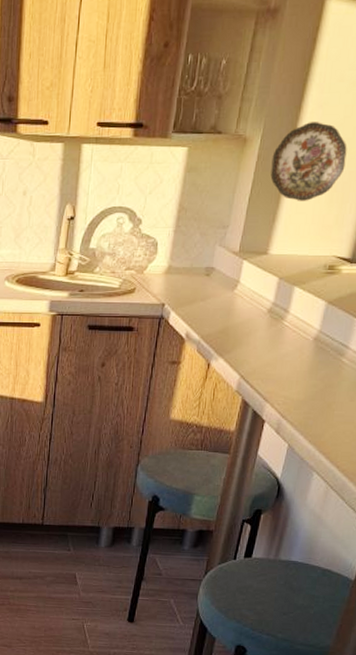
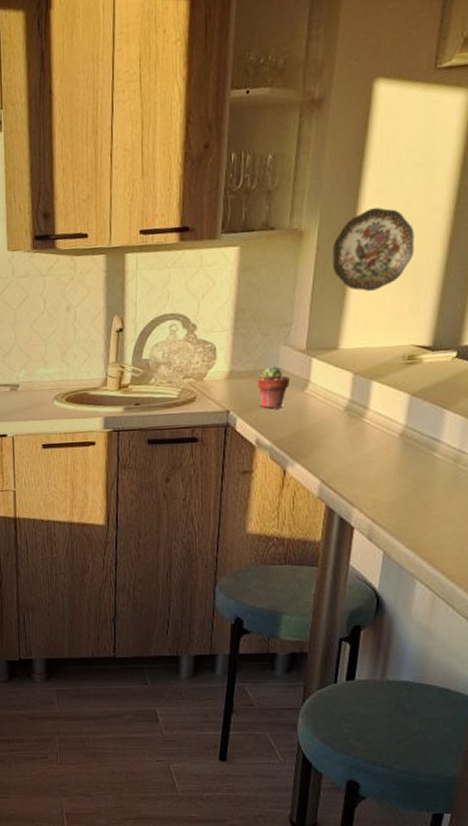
potted succulent: none [192,264,221,306] -> present [257,365,289,409]

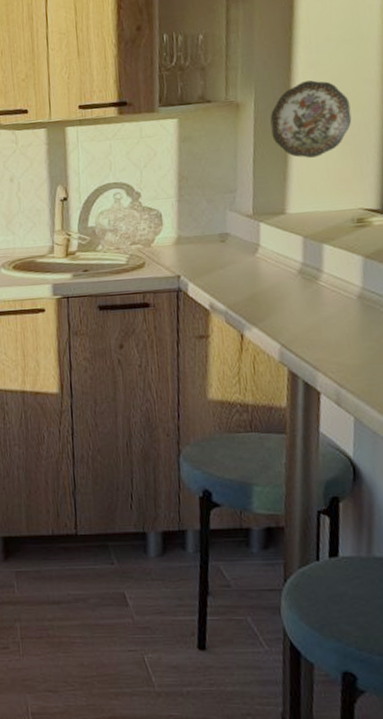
potted succulent: present [257,365,289,409] -> none [206,231,239,274]

